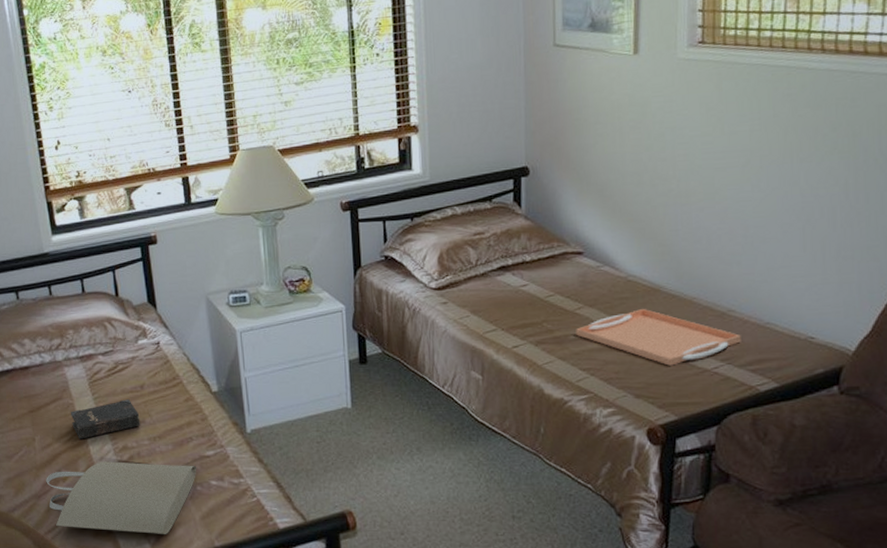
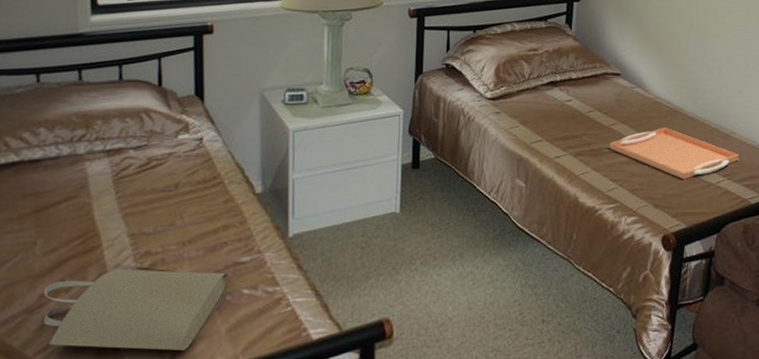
hardback book: present [70,399,140,440] -> none [85,199,170,244]

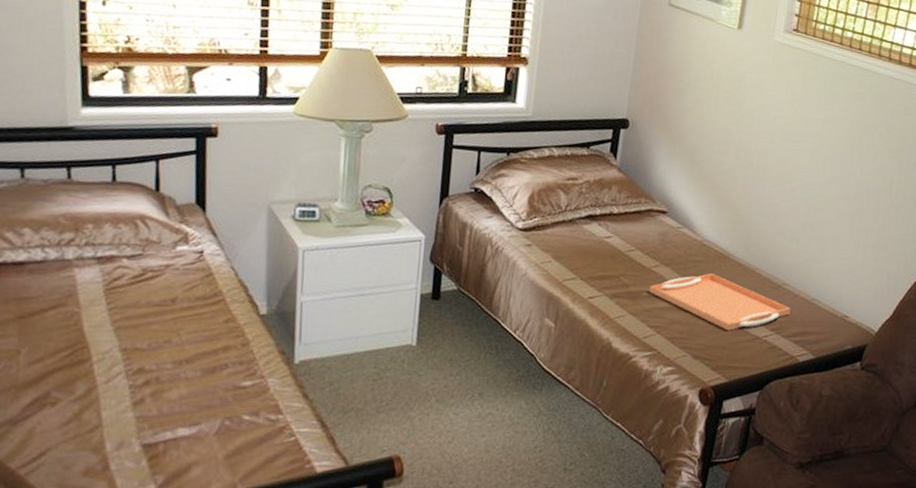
tote bag: present [43,269,229,351] -> none [28,385,229,474]

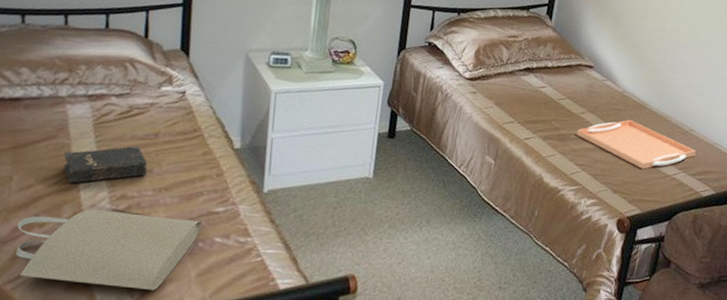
tote bag: none [28,385,229,474] -> present [16,209,203,290]
hardback book: none [74,313,166,357] -> present [63,146,148,184]

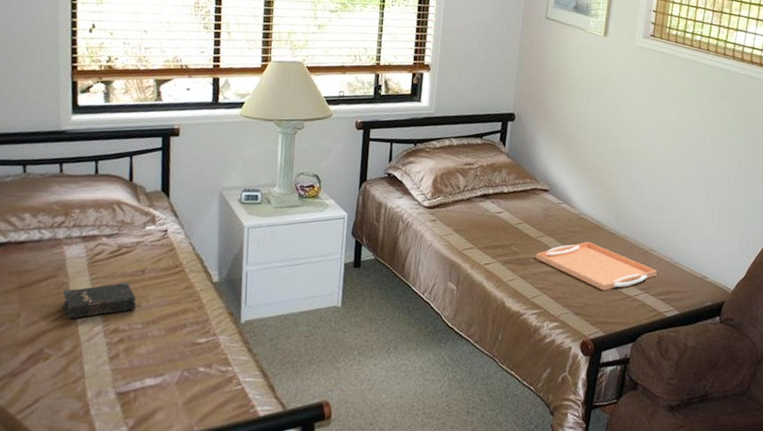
tote bag: present [16,209,203,290] -> none [25,342,187,418]

